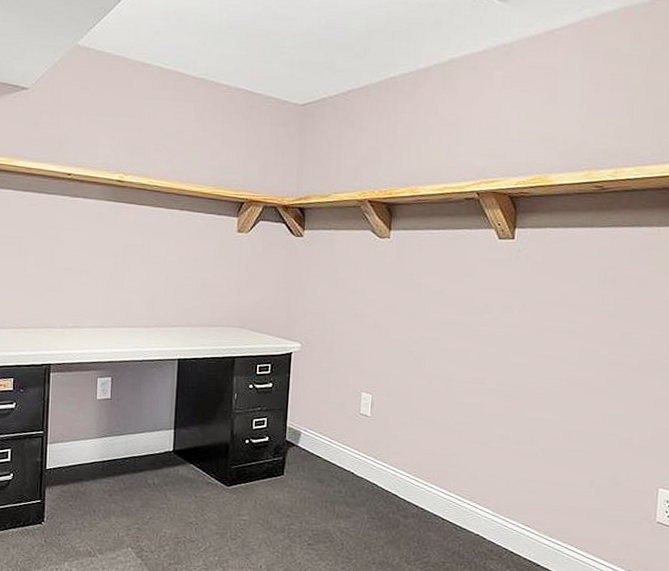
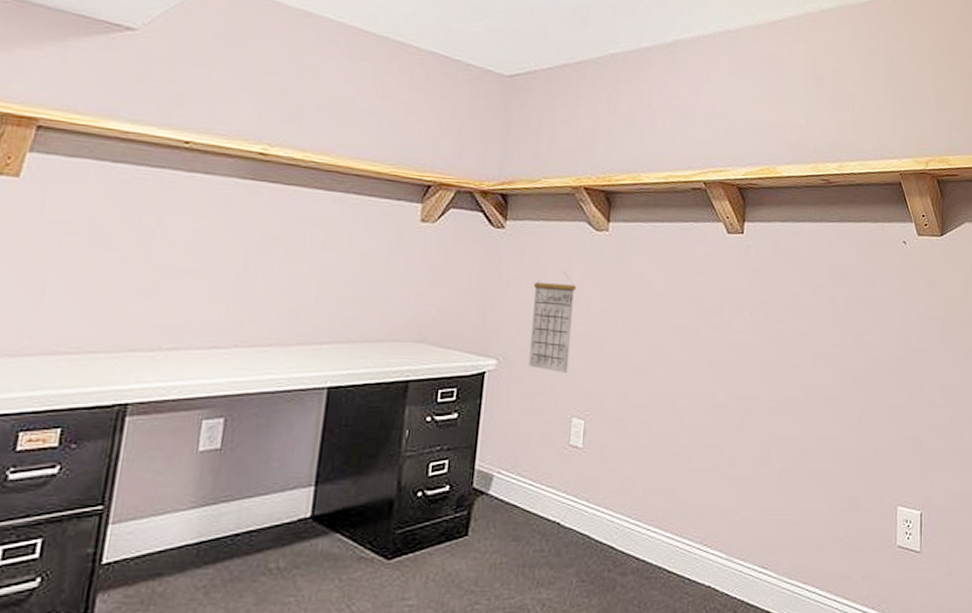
calendar: none [325,272,363,356] -> present [528,271,576,373]

